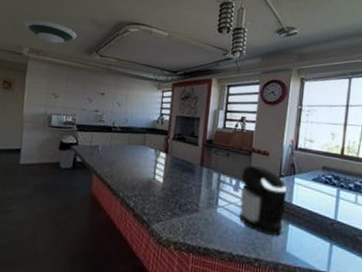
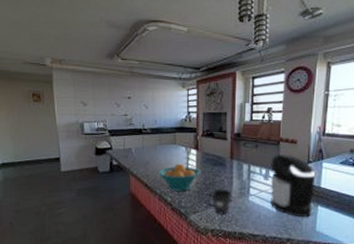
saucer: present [23,18,78,44] -> none [41,27,97,51]
fruit bowl: none [122,165,169,197] -> present [157,163,202,191]
mug: none [171,196,199,226] -> present [206,189,232,214]

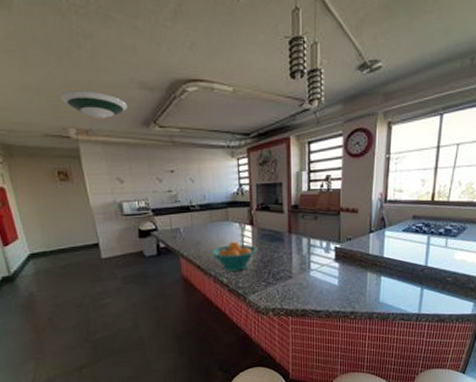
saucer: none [41,27,97,51] -> present [60,91,128,119]
mug: present [206,189,232,214] -> none [264,265,292,292]
coffee maker: present [271,154,316,218] -> none [331,224,379,290]

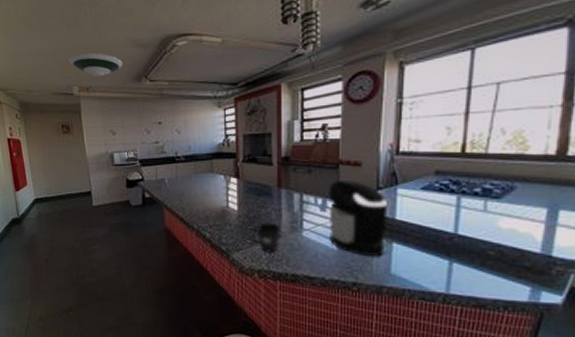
fruit bowl: present [210,241,258,271] -> none [194,194,244,226]
mug: none [264,265,292,292] -> present [250,222,281,253]
coffee maker: none [331,224,379,290] -> present [328,179,389,257]

